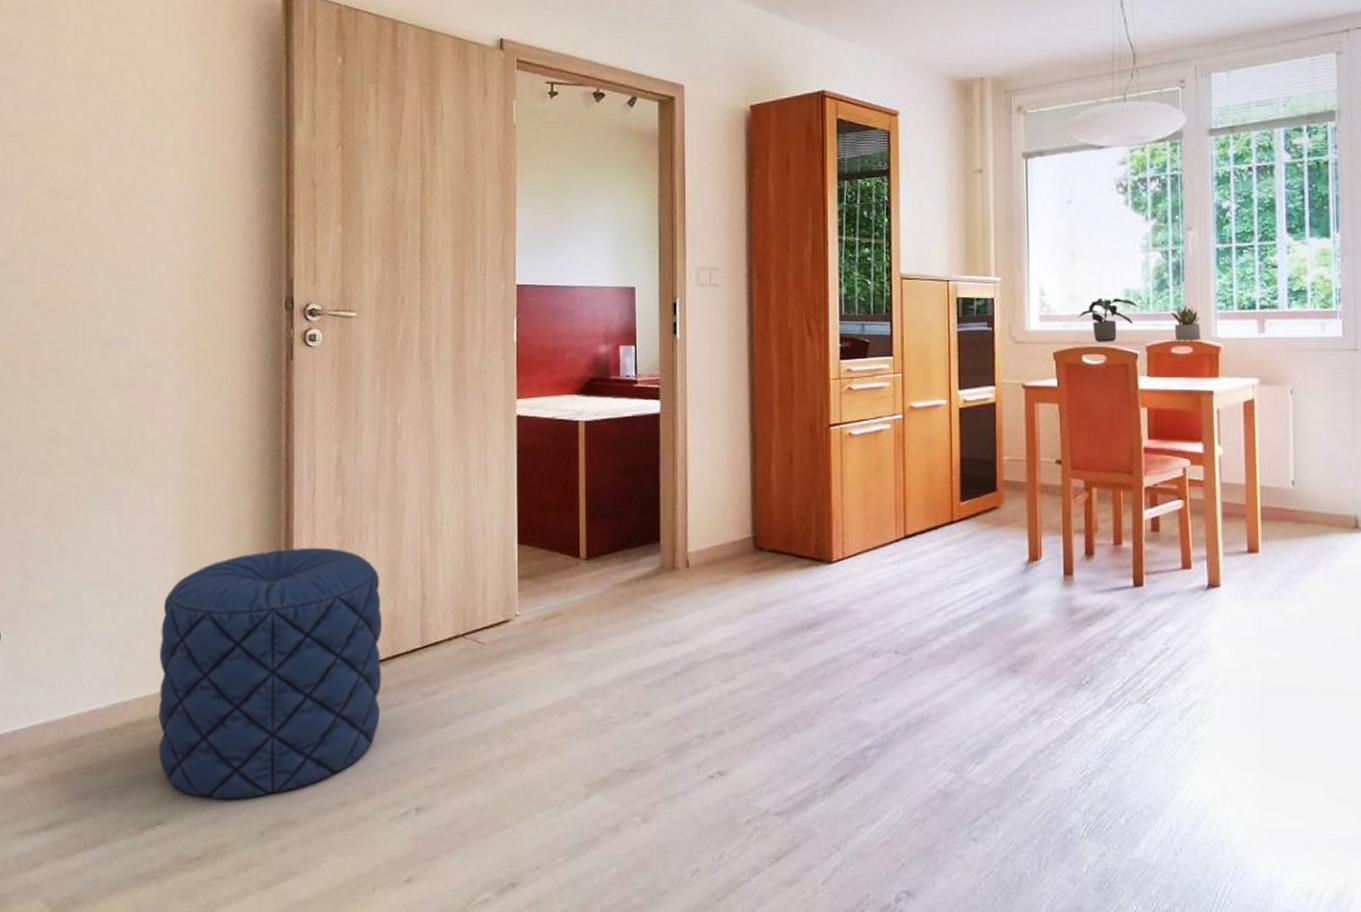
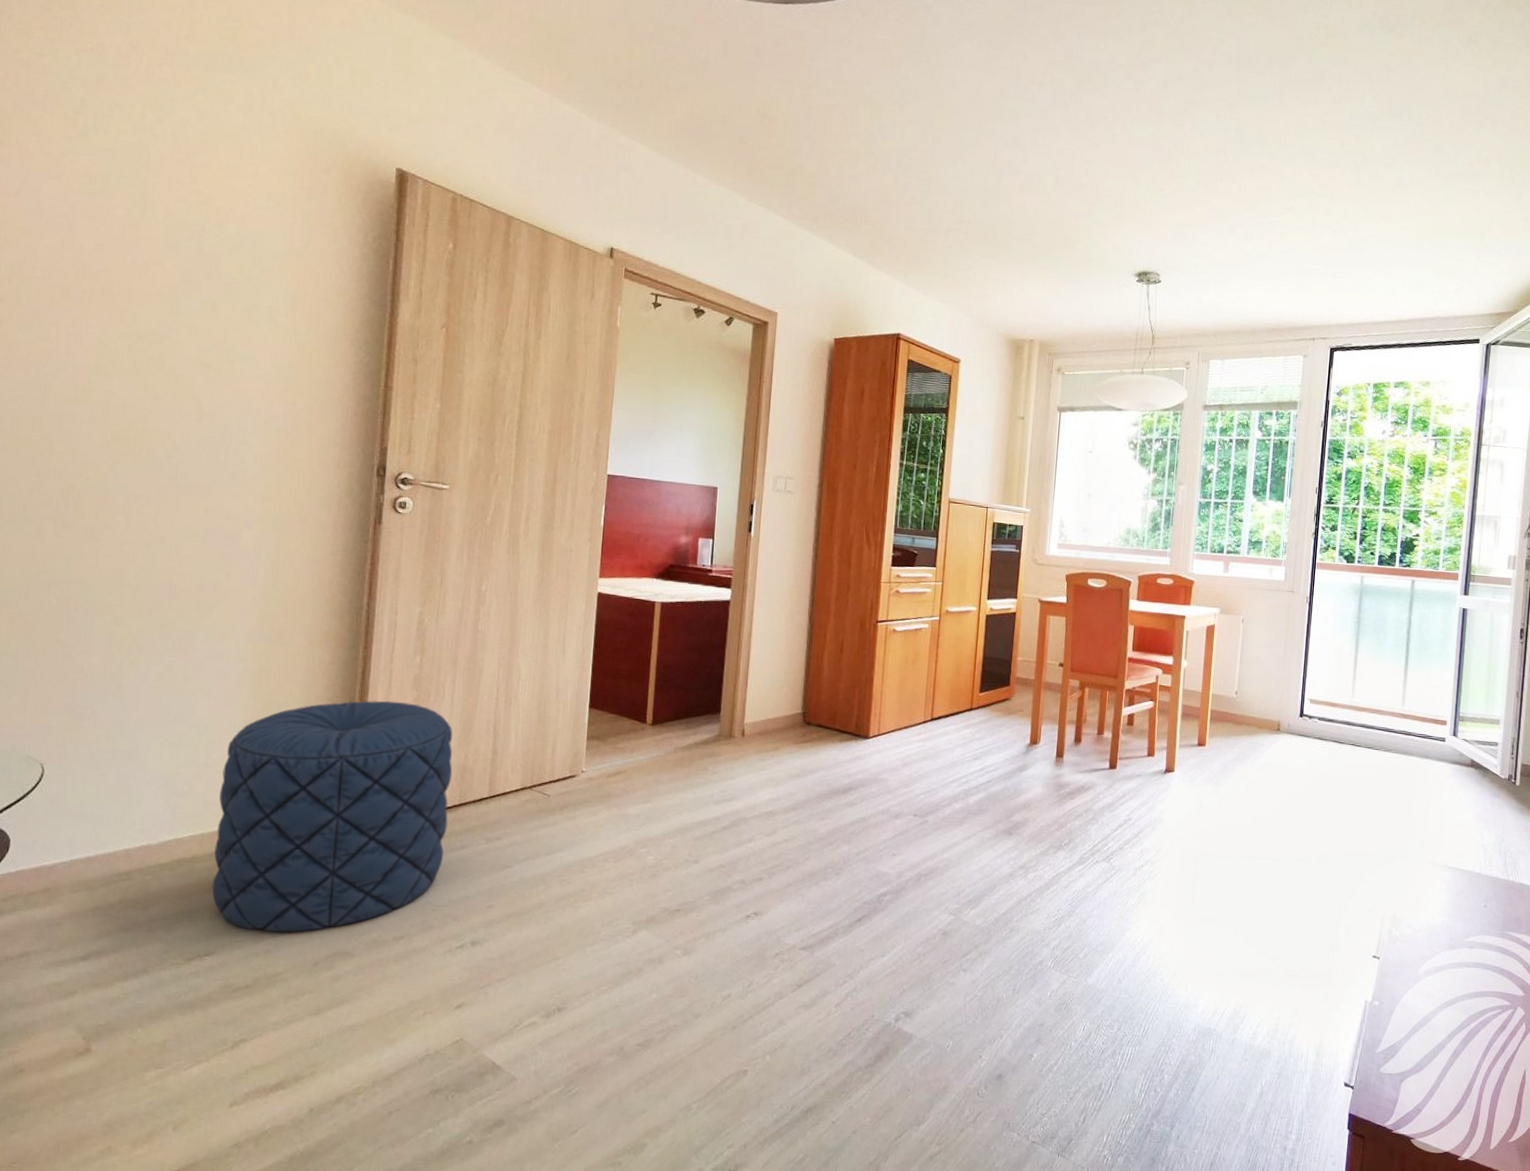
potted plant: present [1078,298,1137,342] -> none [1088,533,1135,570]
succulent plant: present [1171,304,1201,340] -> none [1159,545,1182,574]

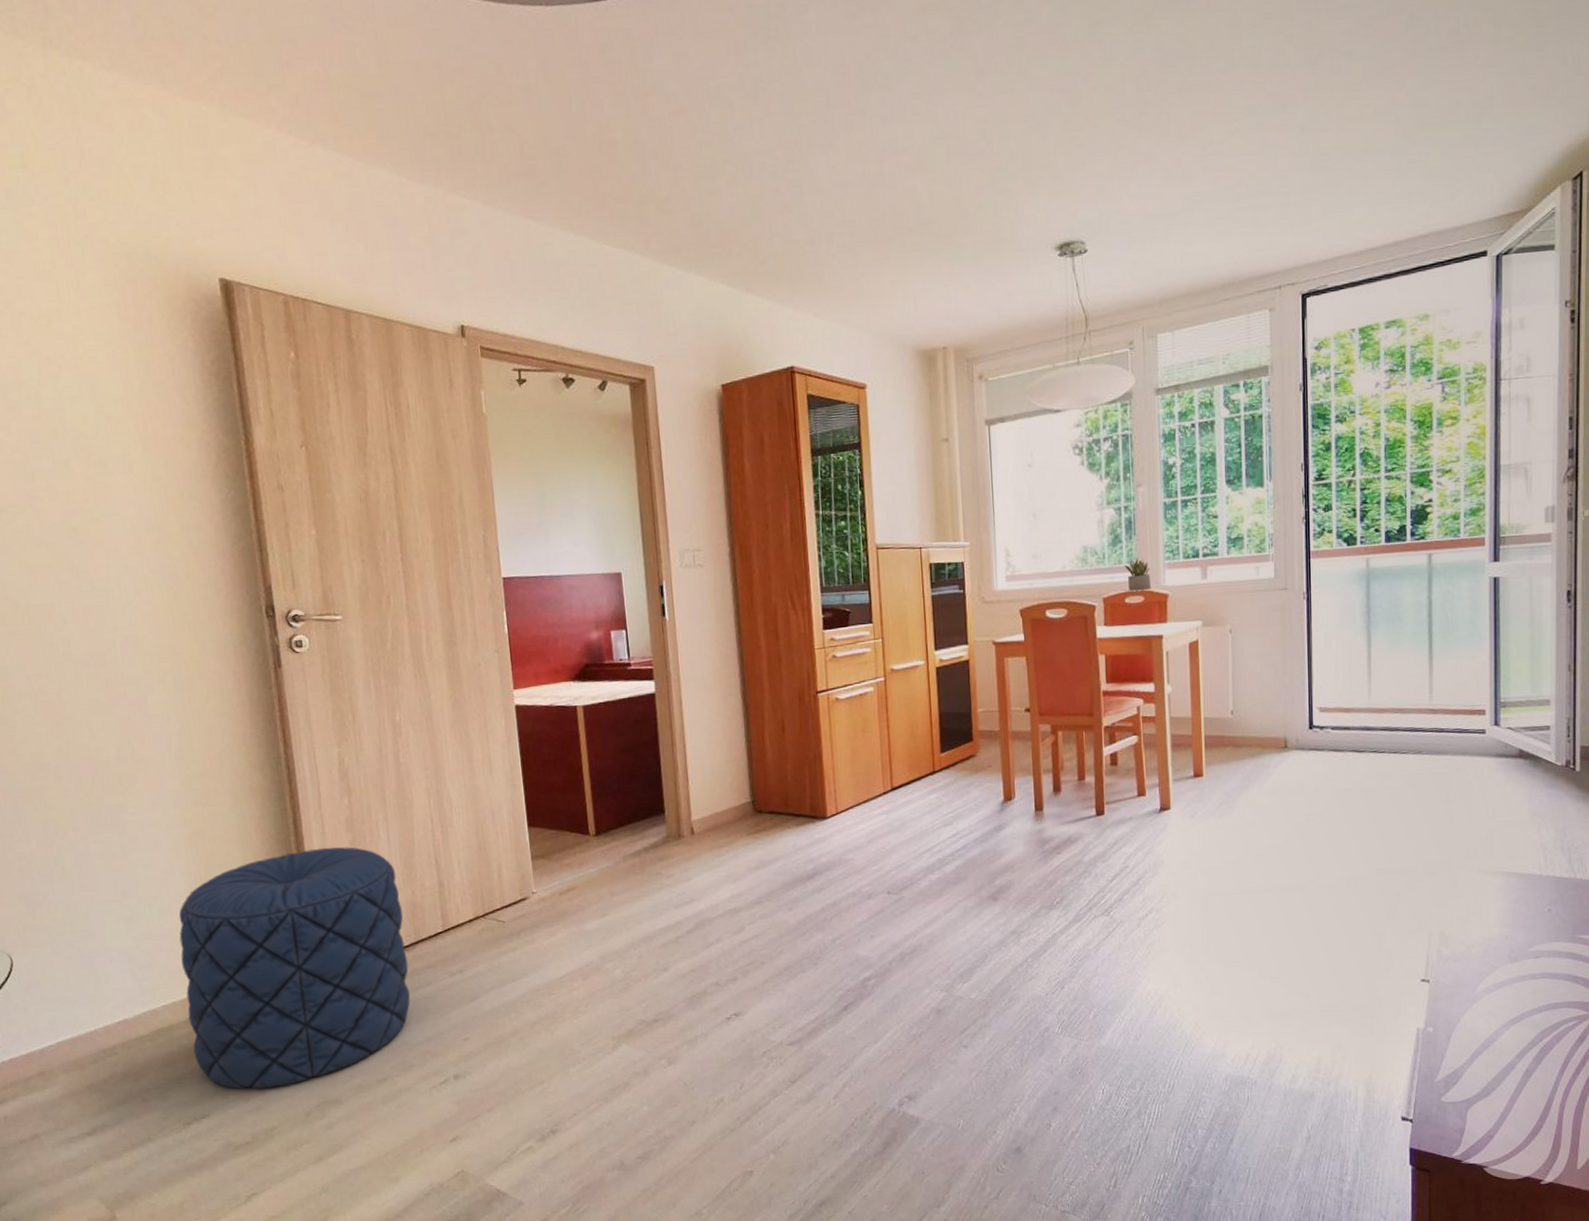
succulent plant: none [1159,545,1182,574] -> present [1124,557,1151,591]

